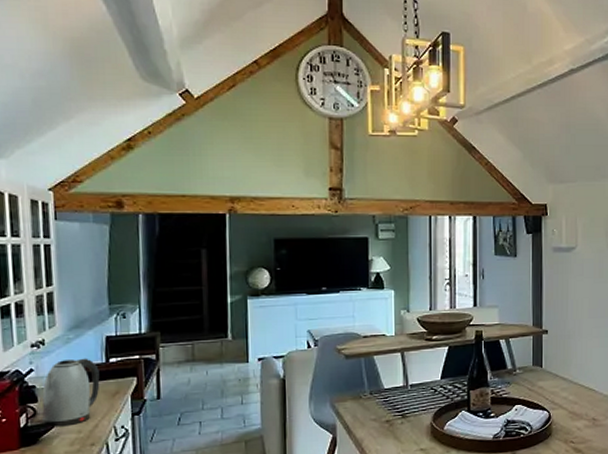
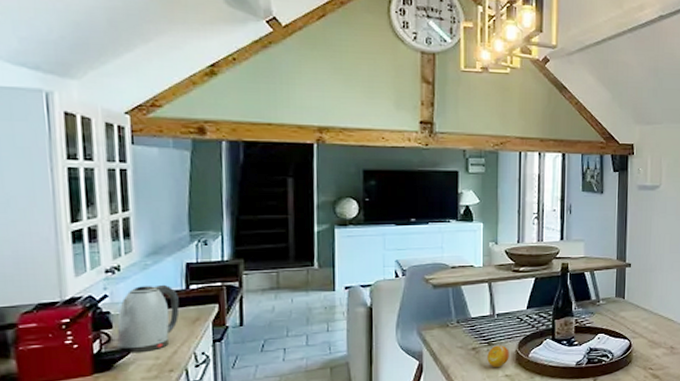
fruit: none [401,417,424,442] -> present [487,345,509,368]

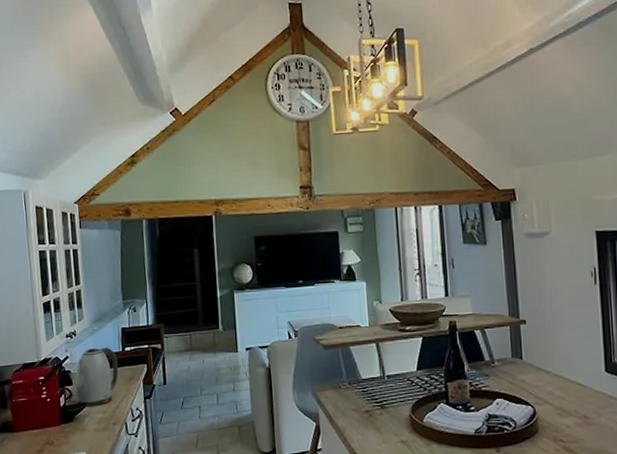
fruit: present [487,345,509,368] -> none [381,409,403,433]

